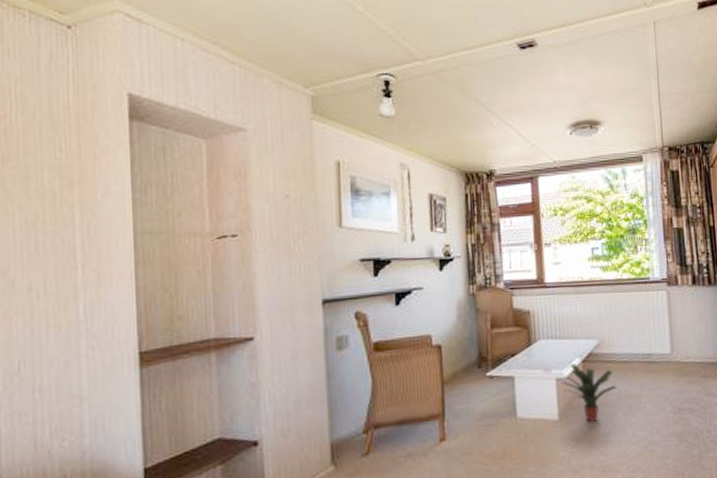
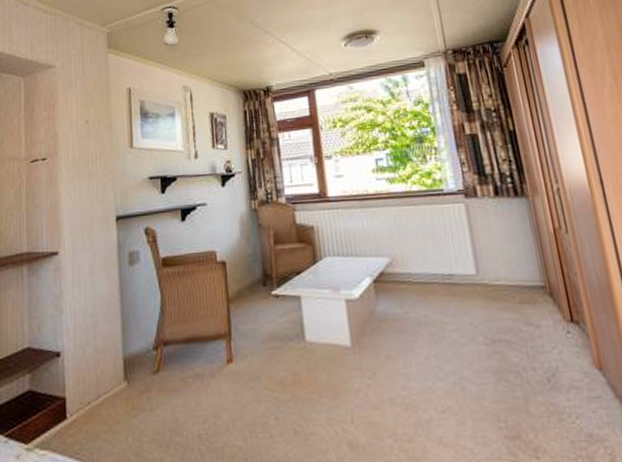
potted plant: present [561,364,616,422] -> none [351,284,414,350]

